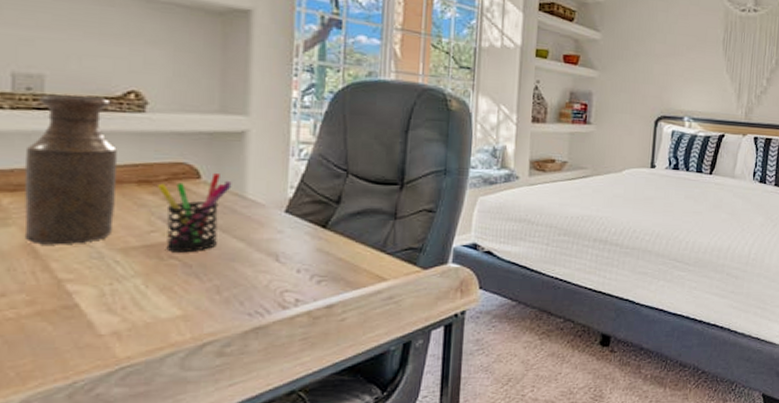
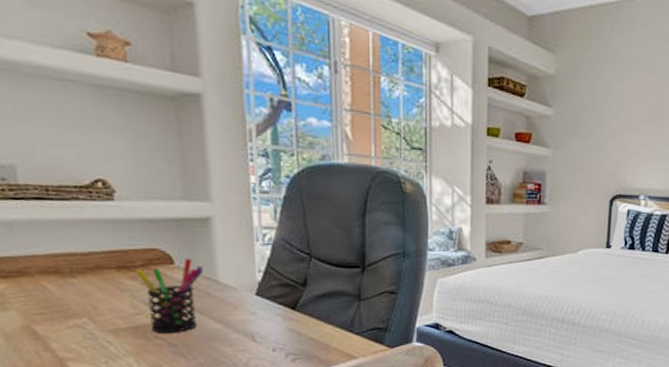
bottle: present [24,94,118,245] -> none [10,184,102,327]

